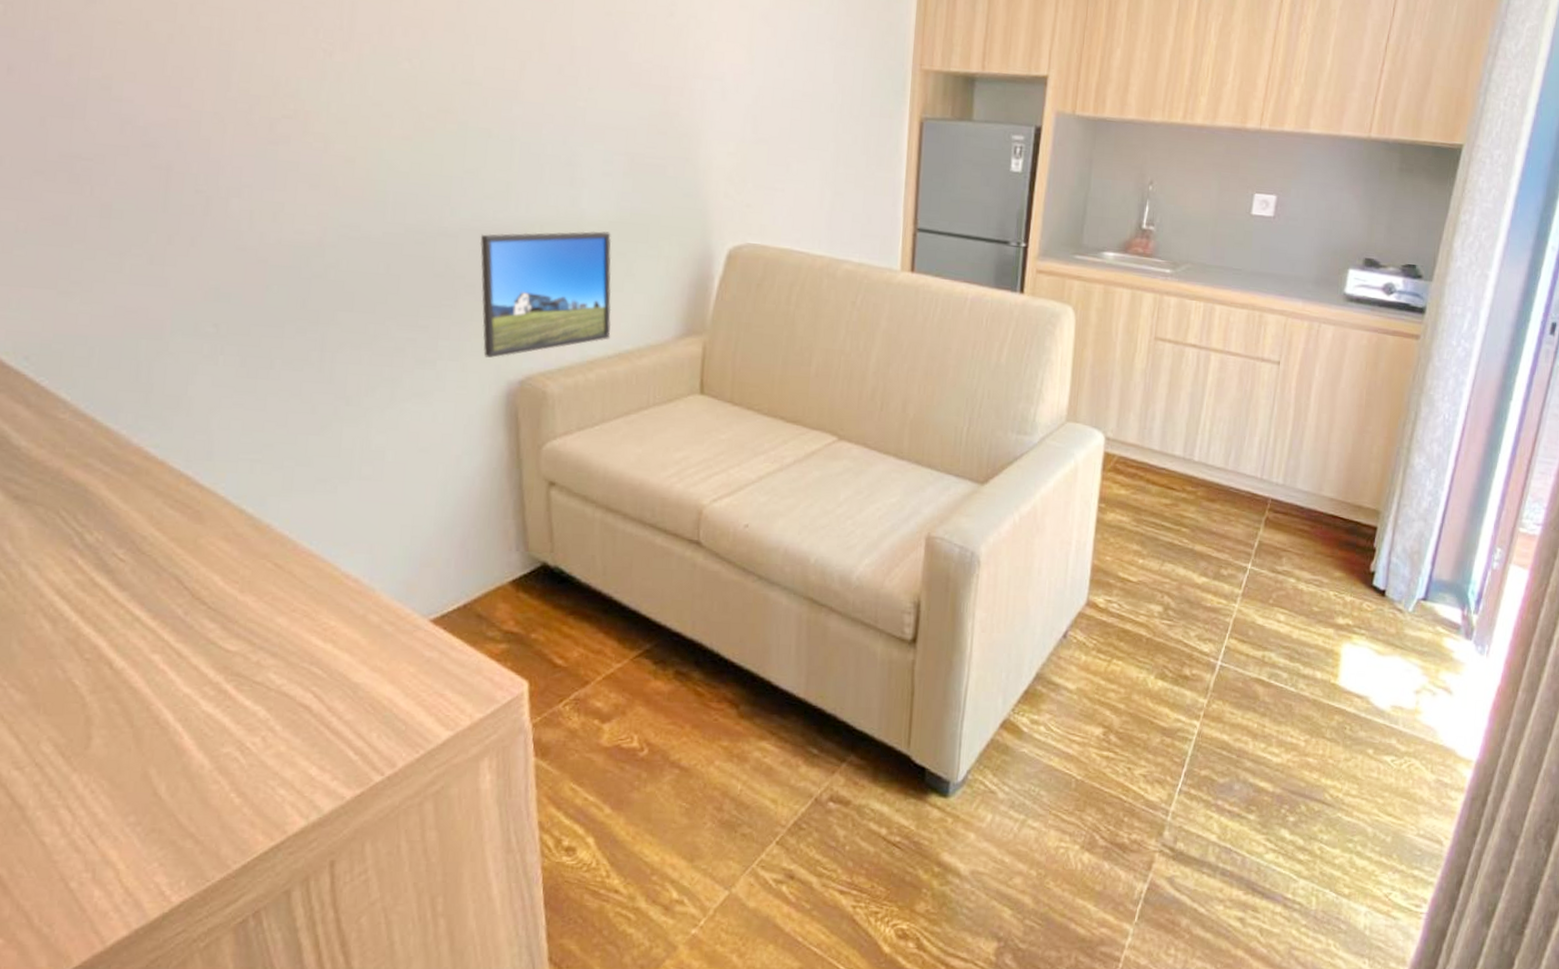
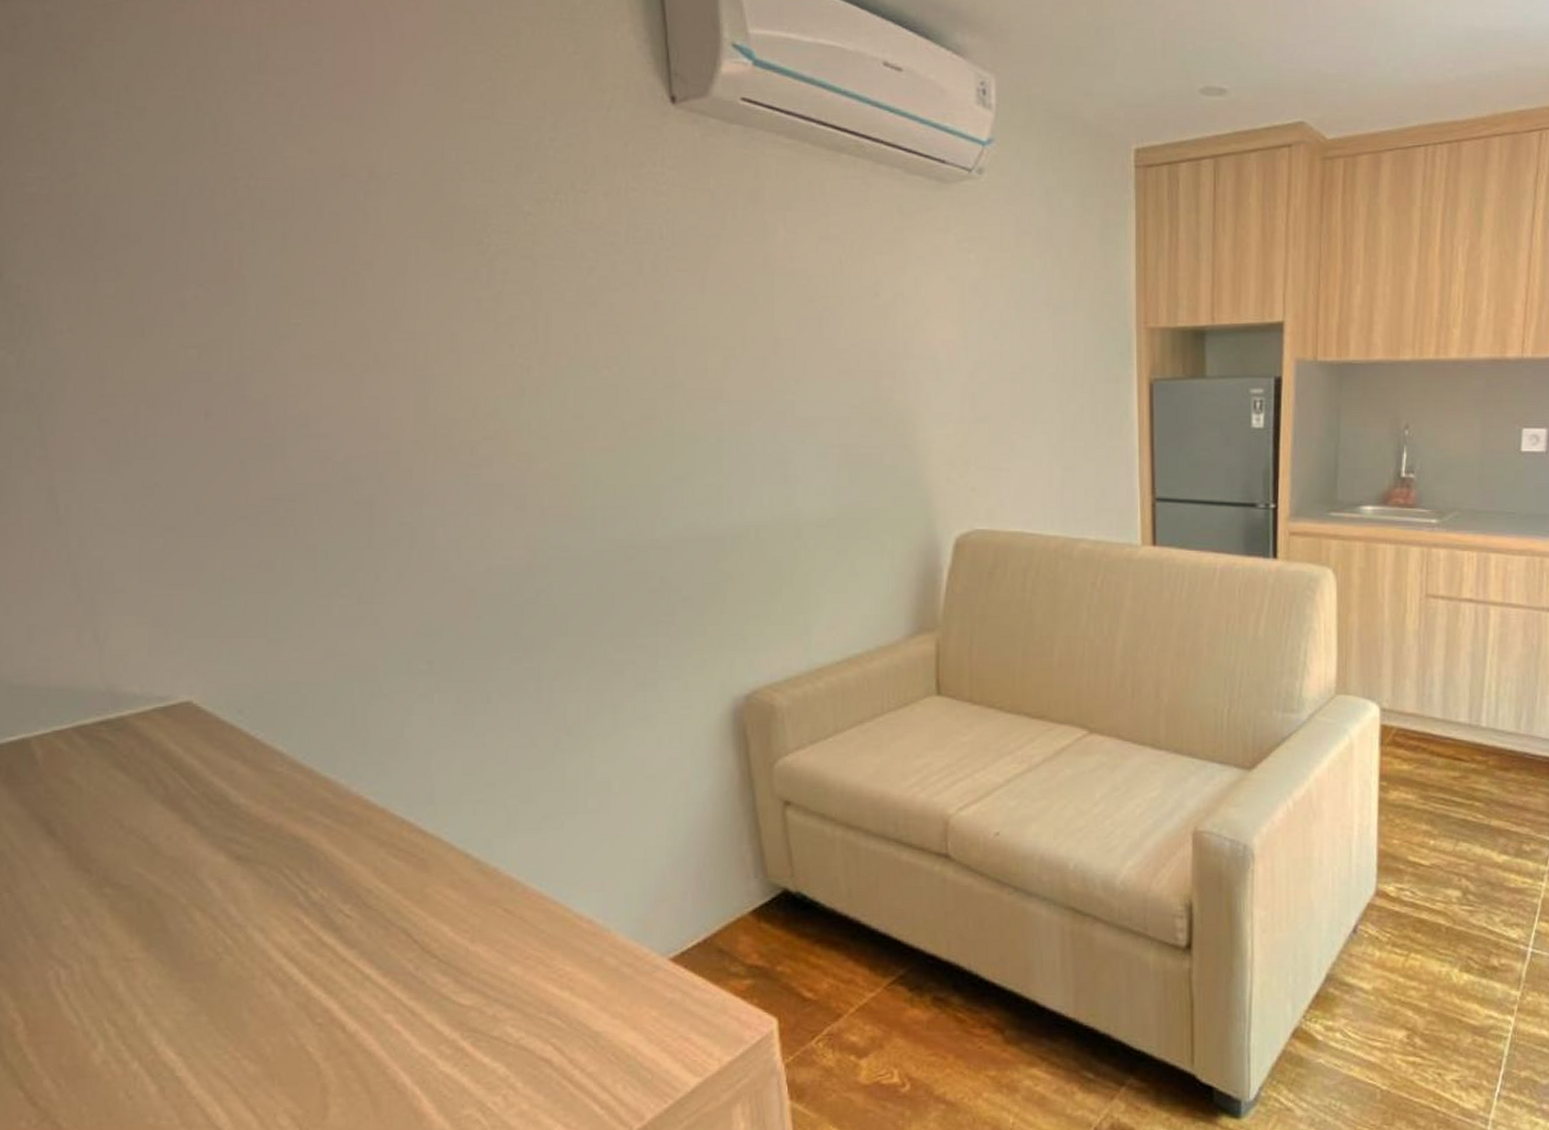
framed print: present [479,231,612,358] -> none [694,530,838,673]

